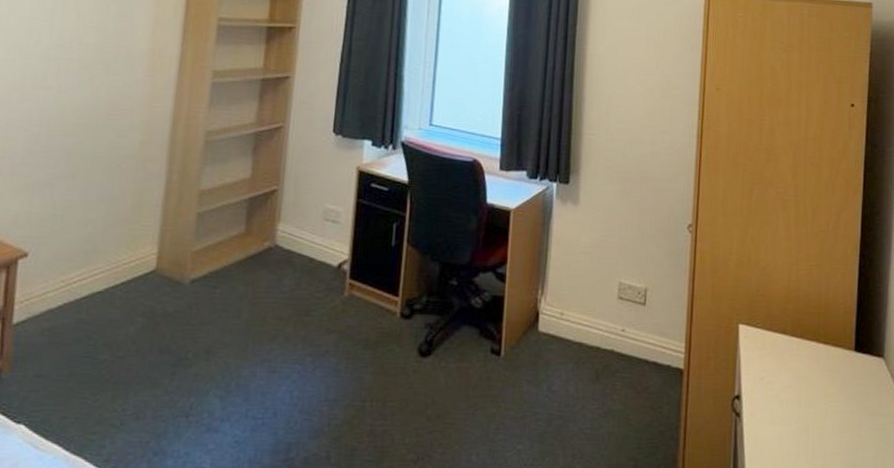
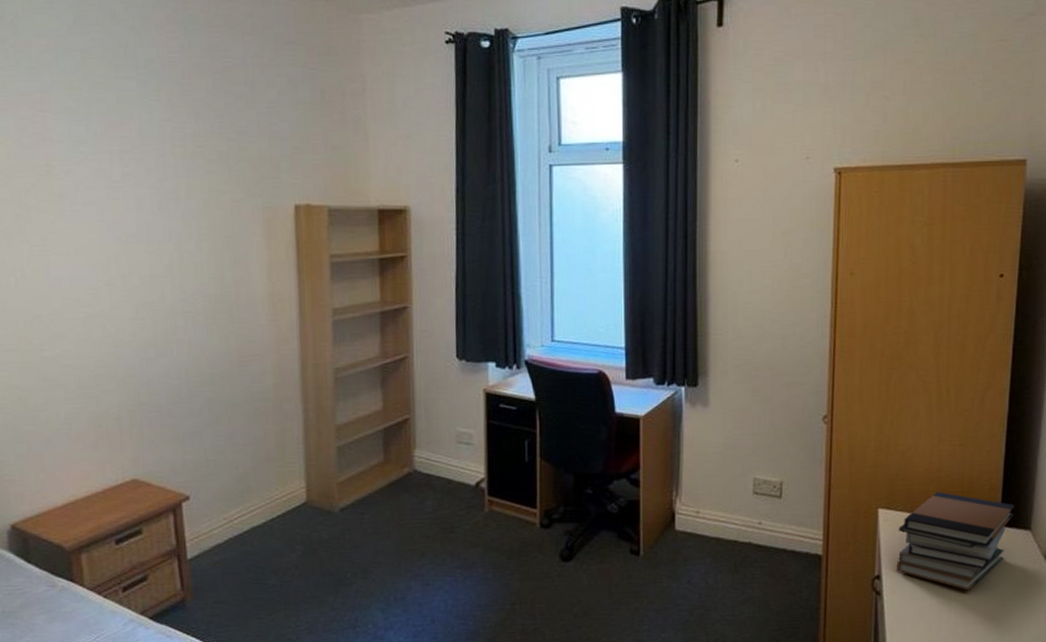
book stack: none [755,311,869,418] -> present [896,491,1015,591]

